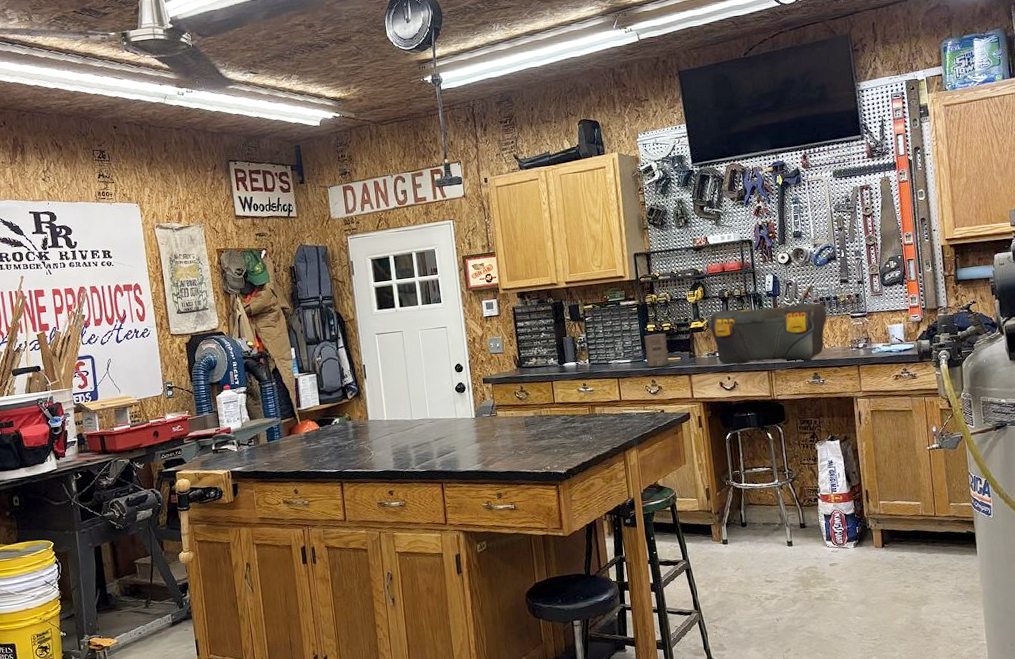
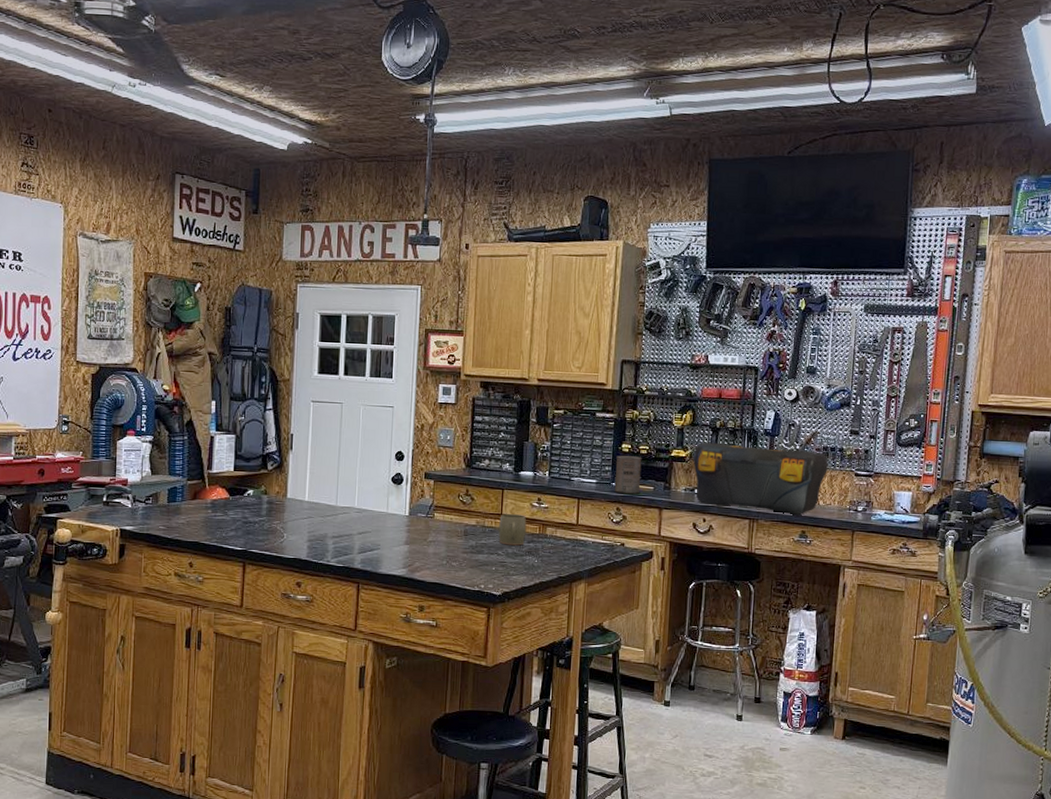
mug: none [553,400,579,429] -> present [498,514,527,546]

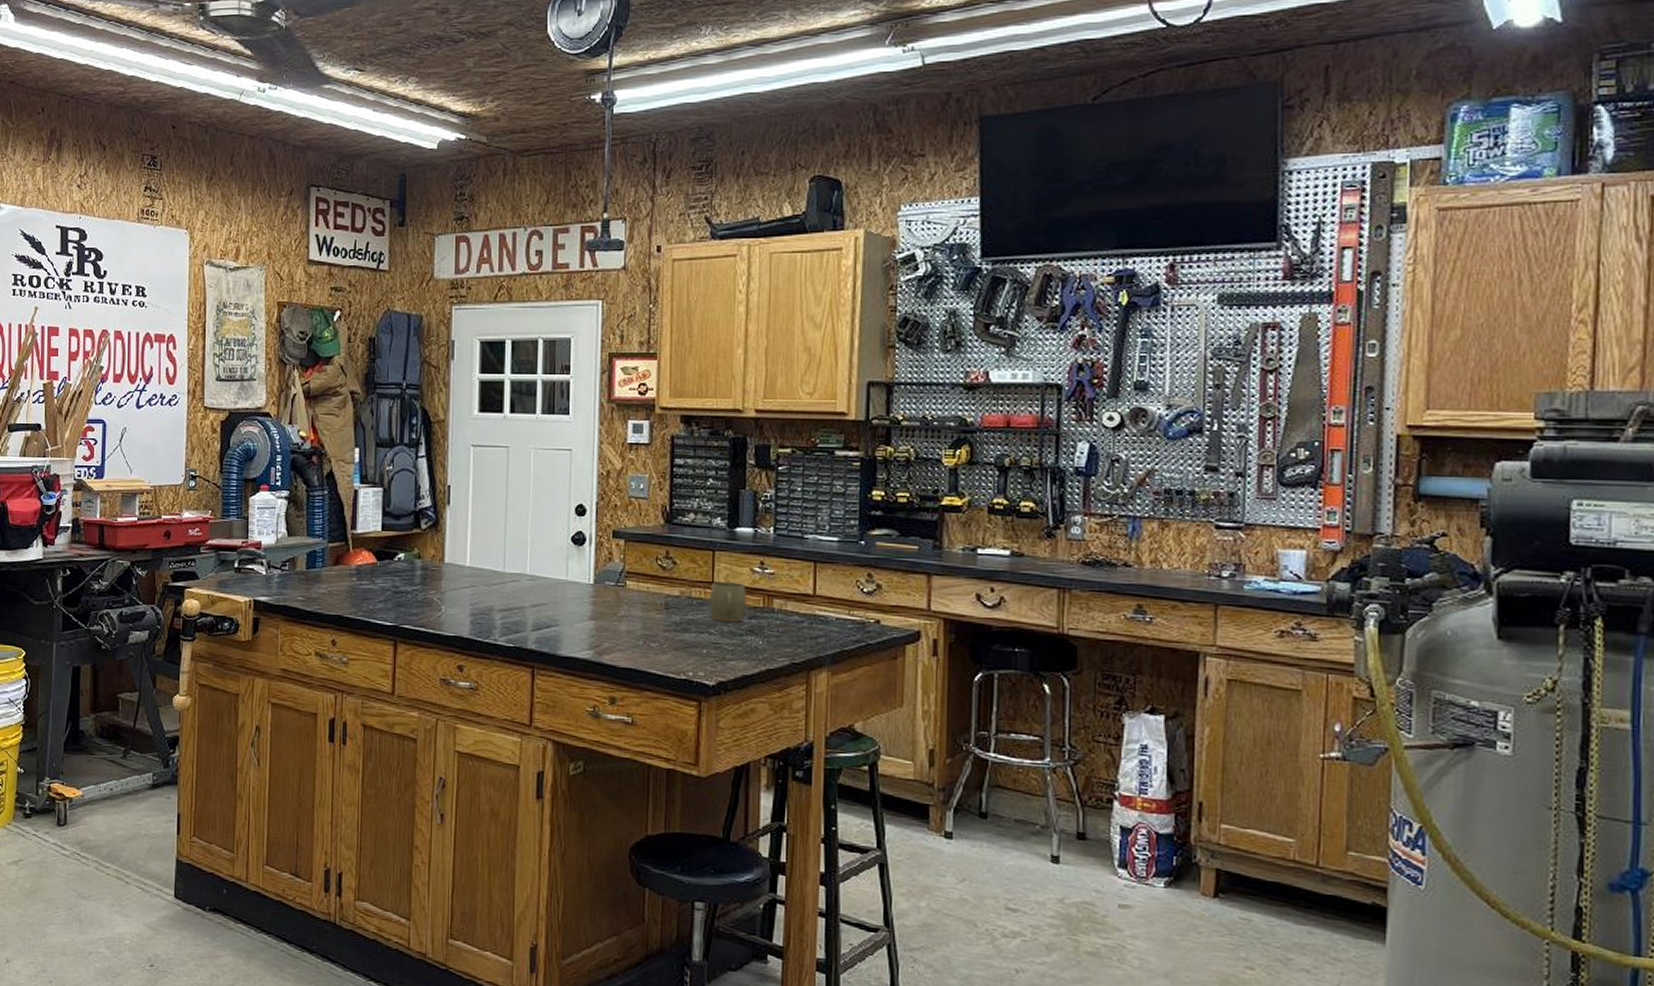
paint can: present [614,456,642,495] -> none [863,505,901,557]
toolbox: present [693,442,829,515] -> none [972,485,1175,582]

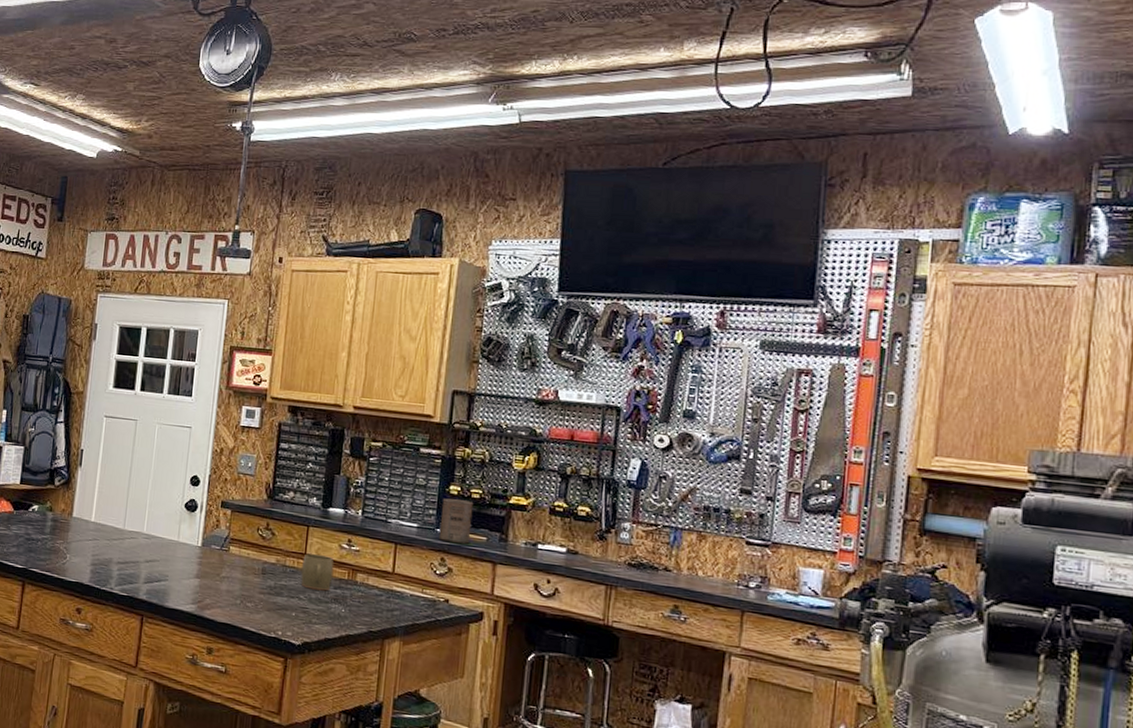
paint can: none [863,505,901,557] -> present [438,498,474,545]

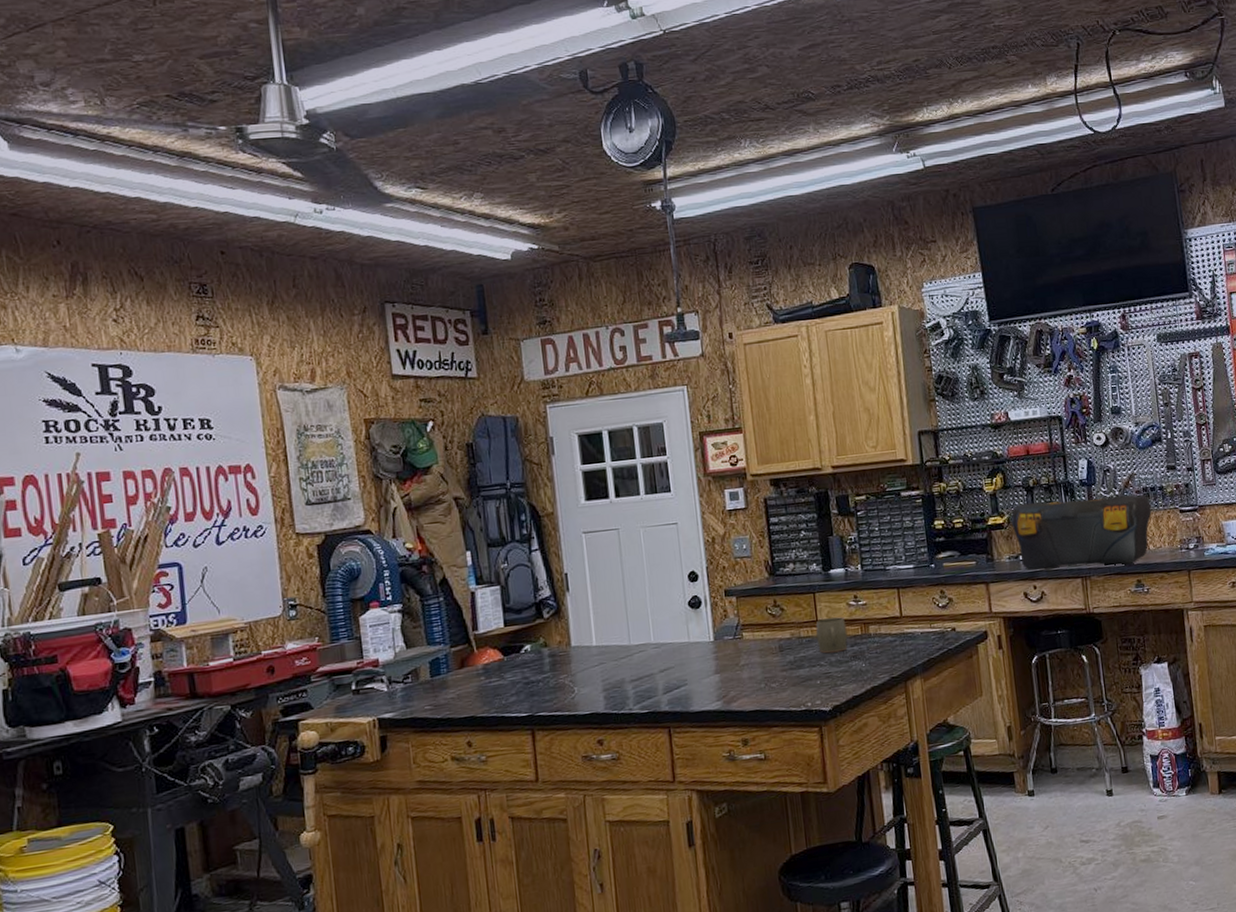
paint can: present [438,498,474,545] -> none [930,531,962,576]
toolbox: none [536,489,711,585] -> present [1010,494,1152,570]

